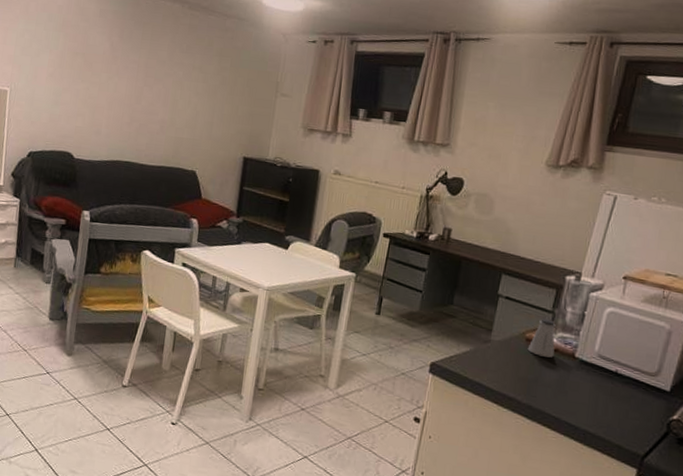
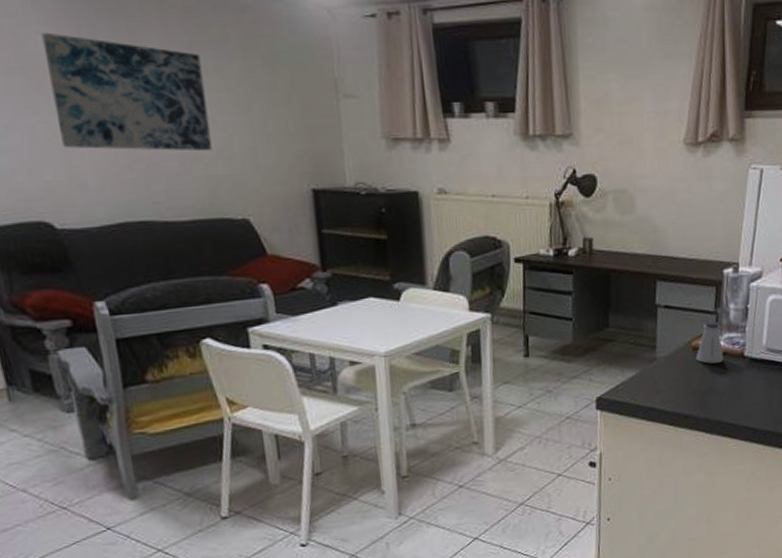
wall art: none [93,33,192,121] -> present [41,32,212,152]

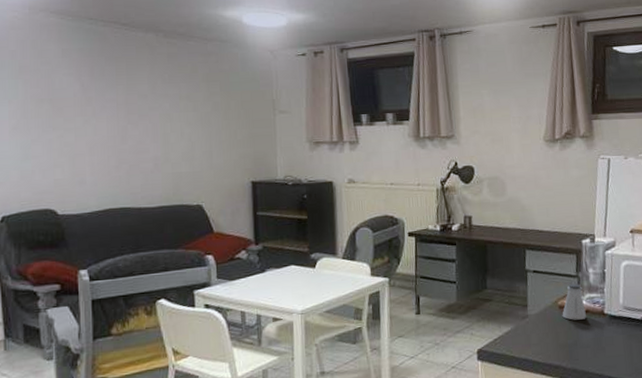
wall art: present [41,32,212,152] -> none [66,74,179,155]

